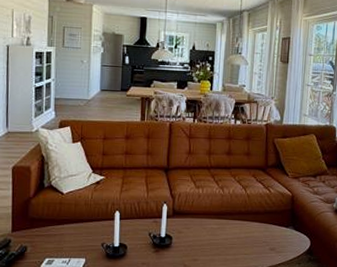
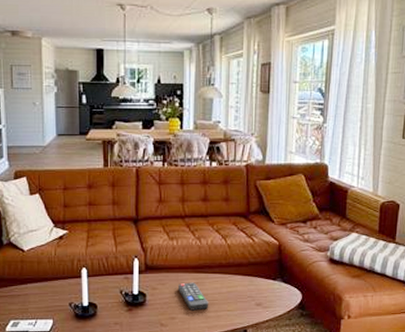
remote control: none [202,227,229,253] -> present [178,282,209,311]

